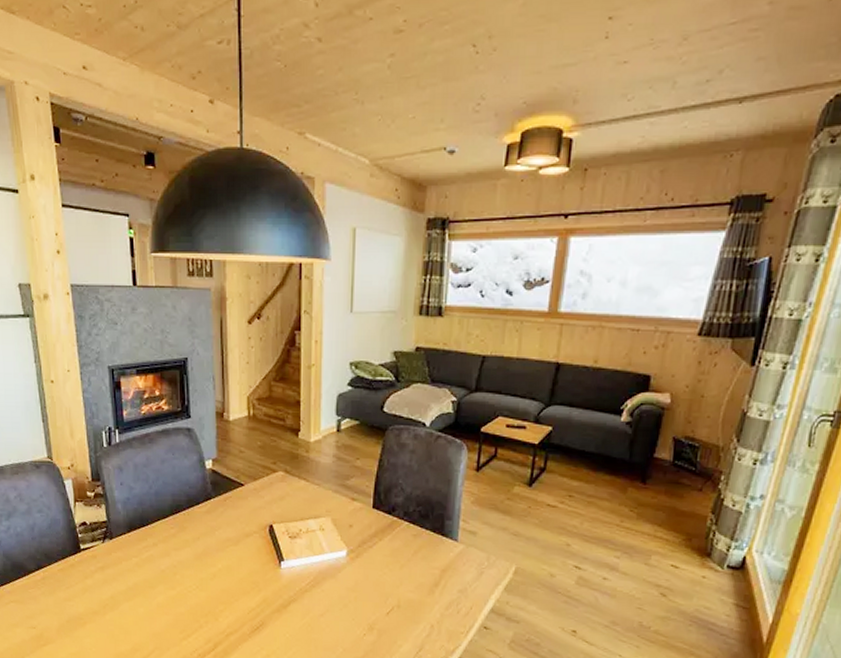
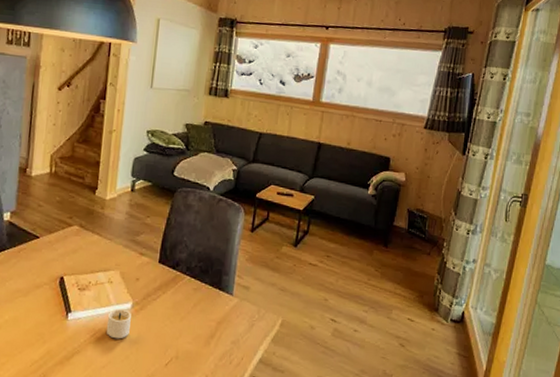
candle: none [321,556,347,588] -> present [106,308,131,339]

